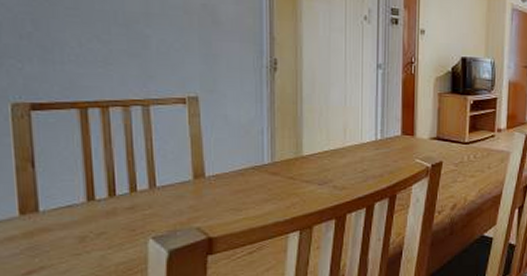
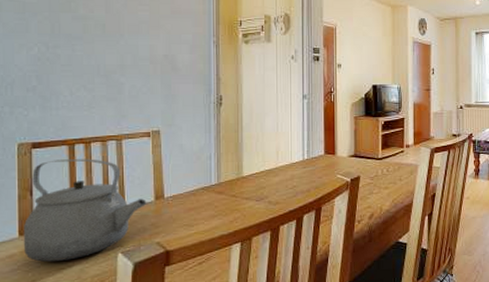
tea kettle: none [24,125,184,246] -> present [23,159,147,262]

